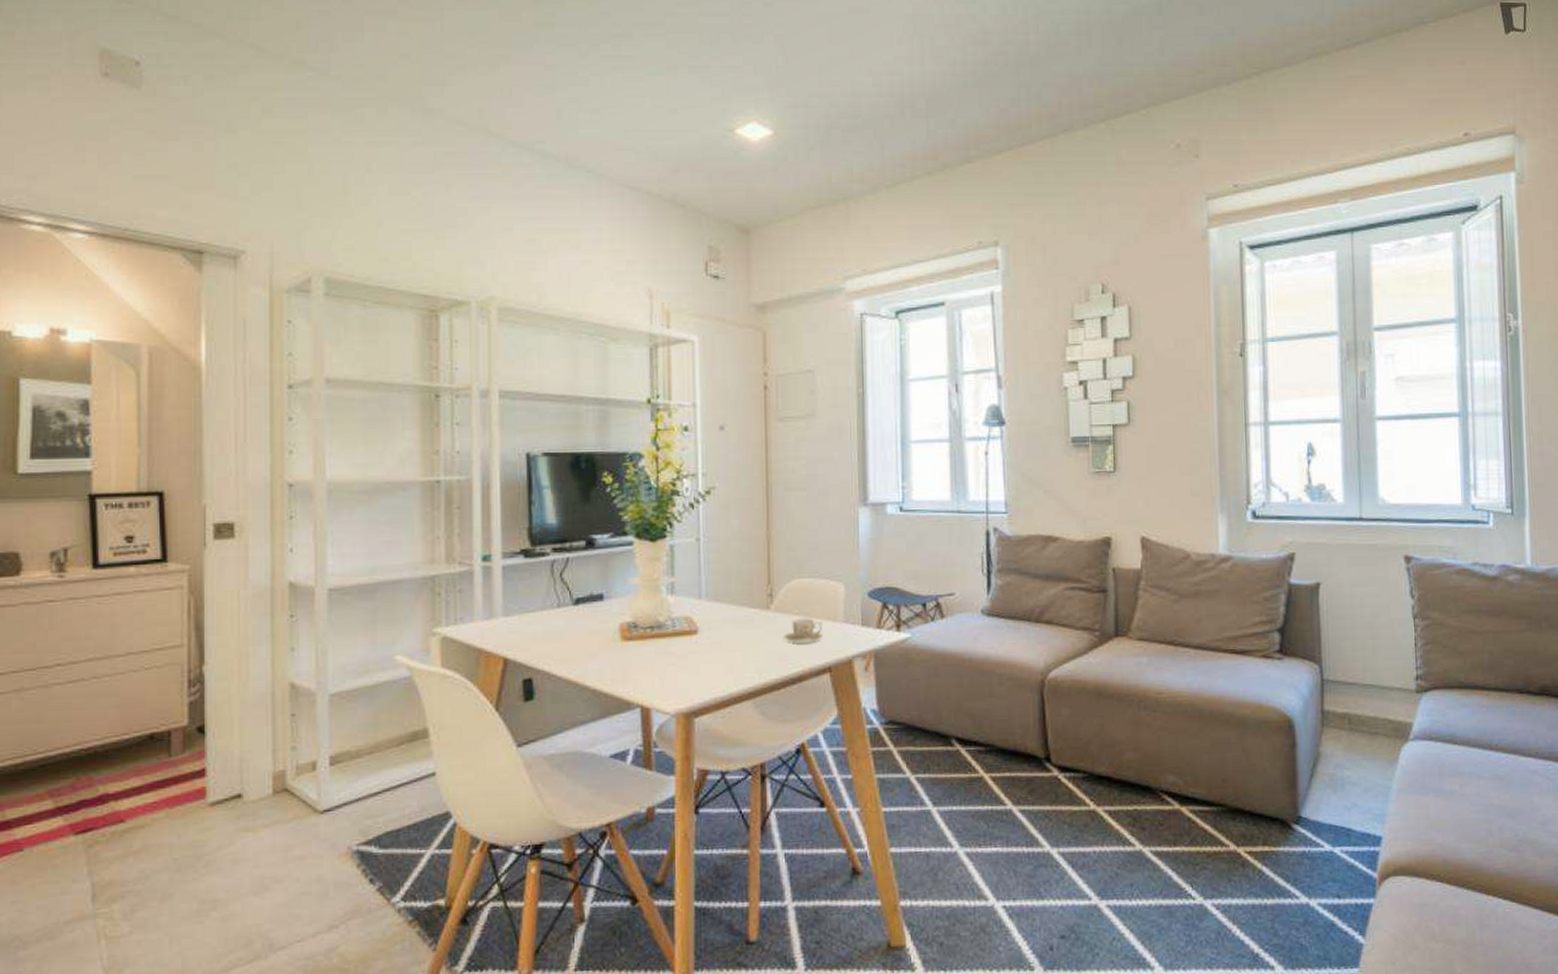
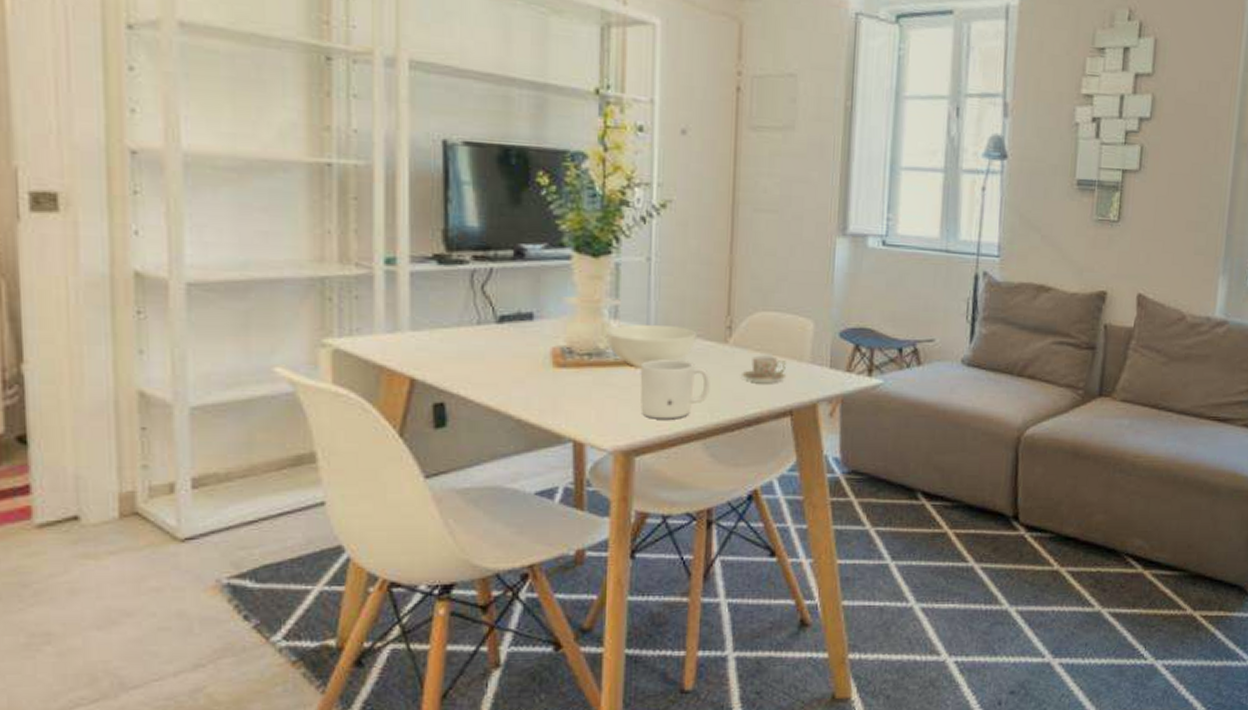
bowl: none [665,596,743,637] -> present [606,324,698,368]
mug: none [695,627,757,683] -> present [640,359,710,420]

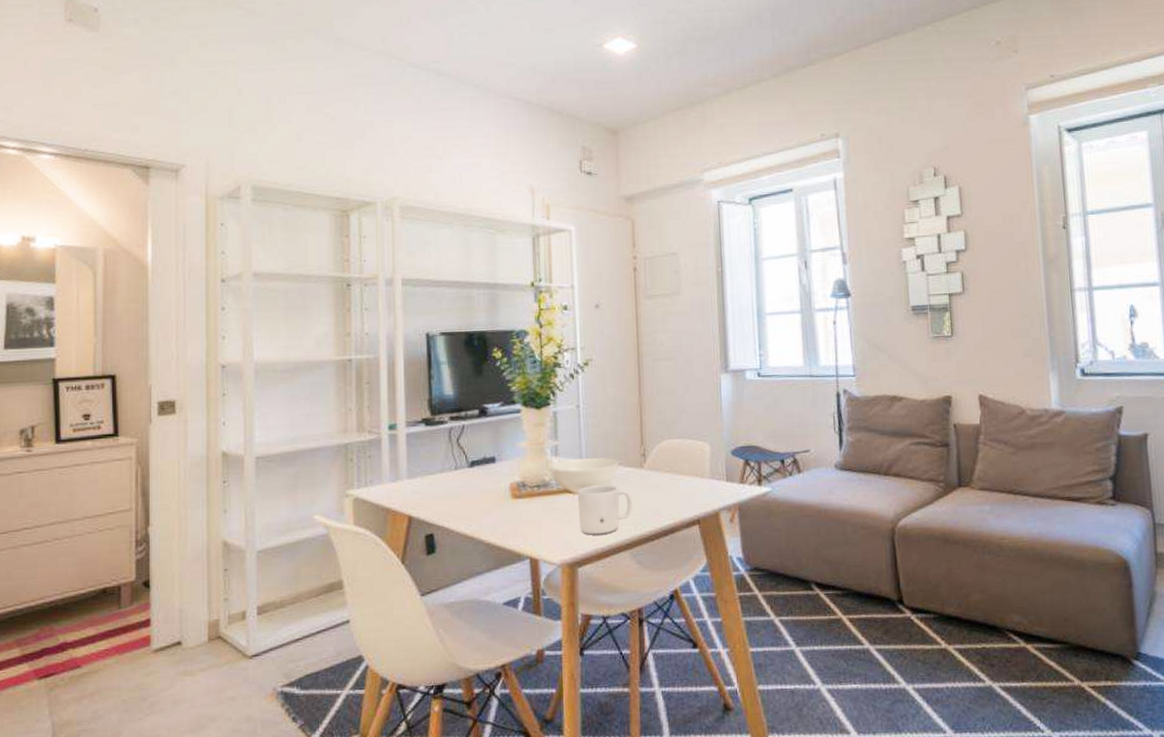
teacup: present [742,355,787,384] -> none [656,475,692,499]

